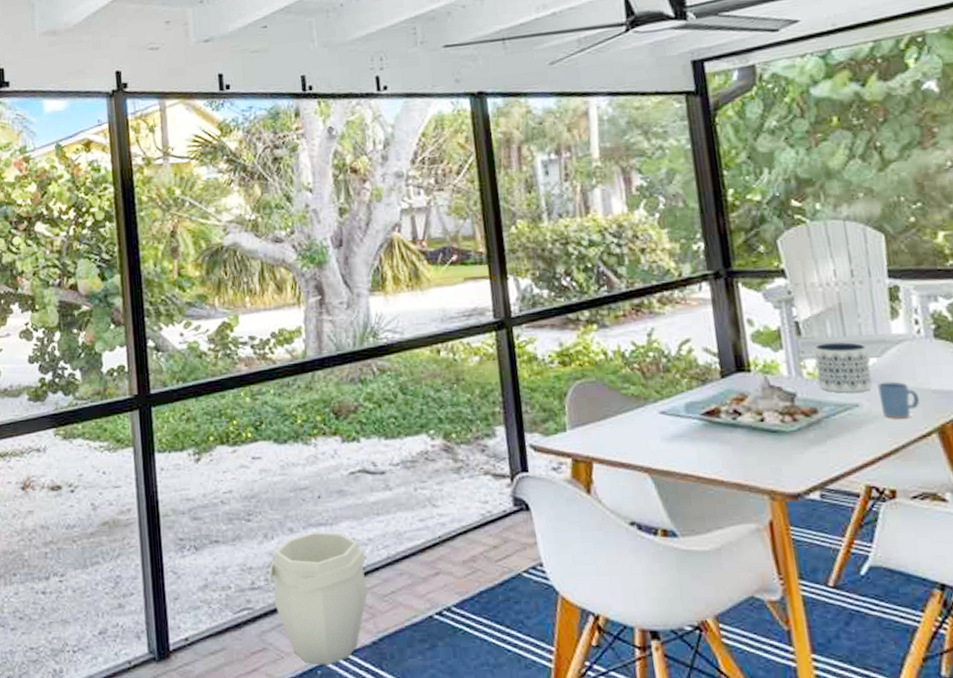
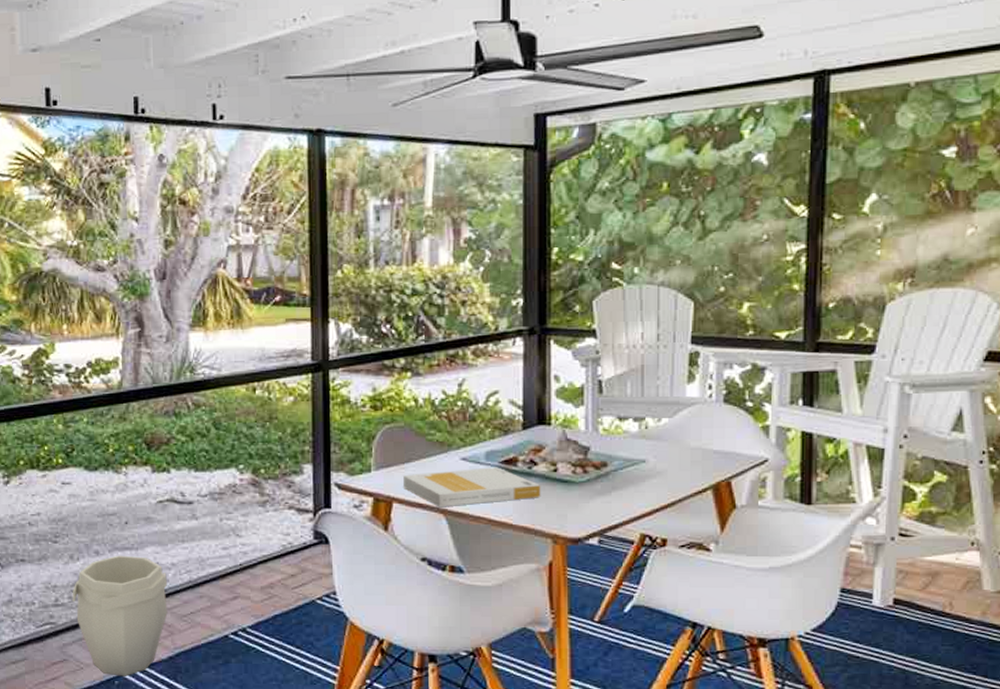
book: none [599,419,751,466] -> present [402,467,541,508]
planter: present [813,342,873,393] -> none [612,401,661,449]
mug: present [877,381,920,419] -> none [665,441,702,475]

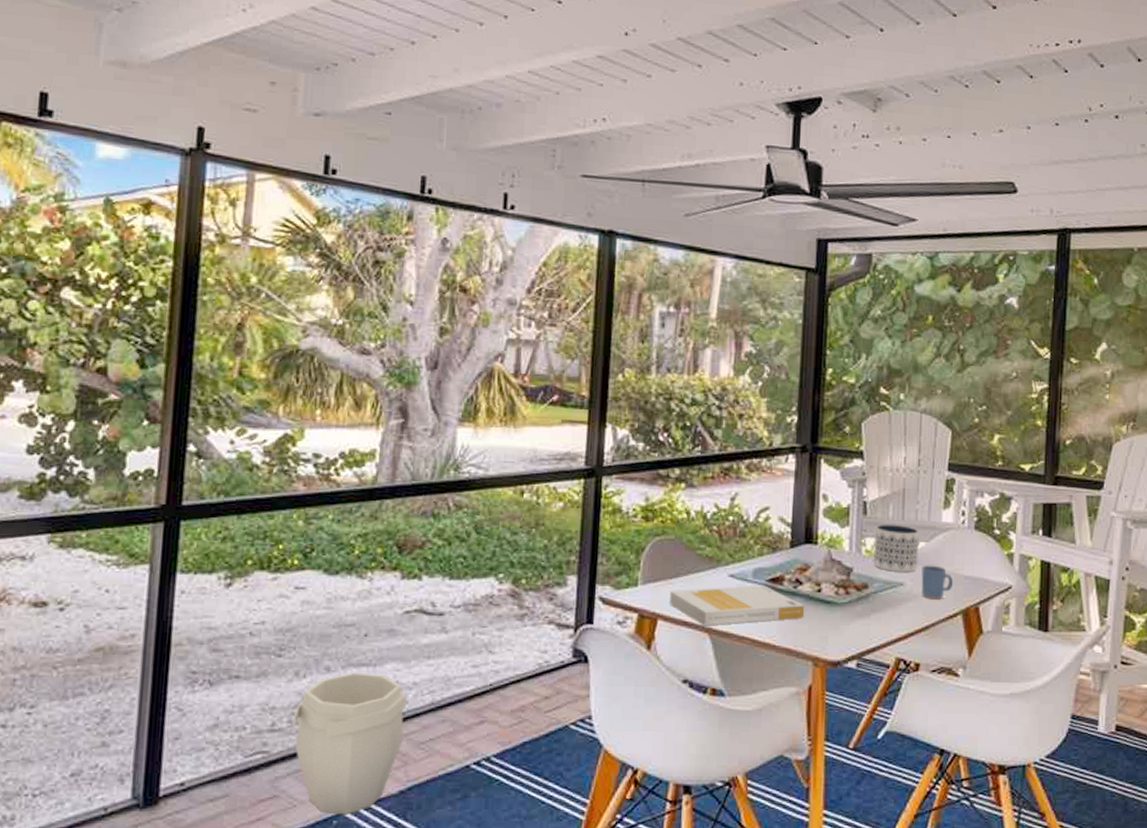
planter: none [612,401,661,449] -> present [873,524,919,572]
mug: none [665,441,702,475] -> present [921,565,954,600]

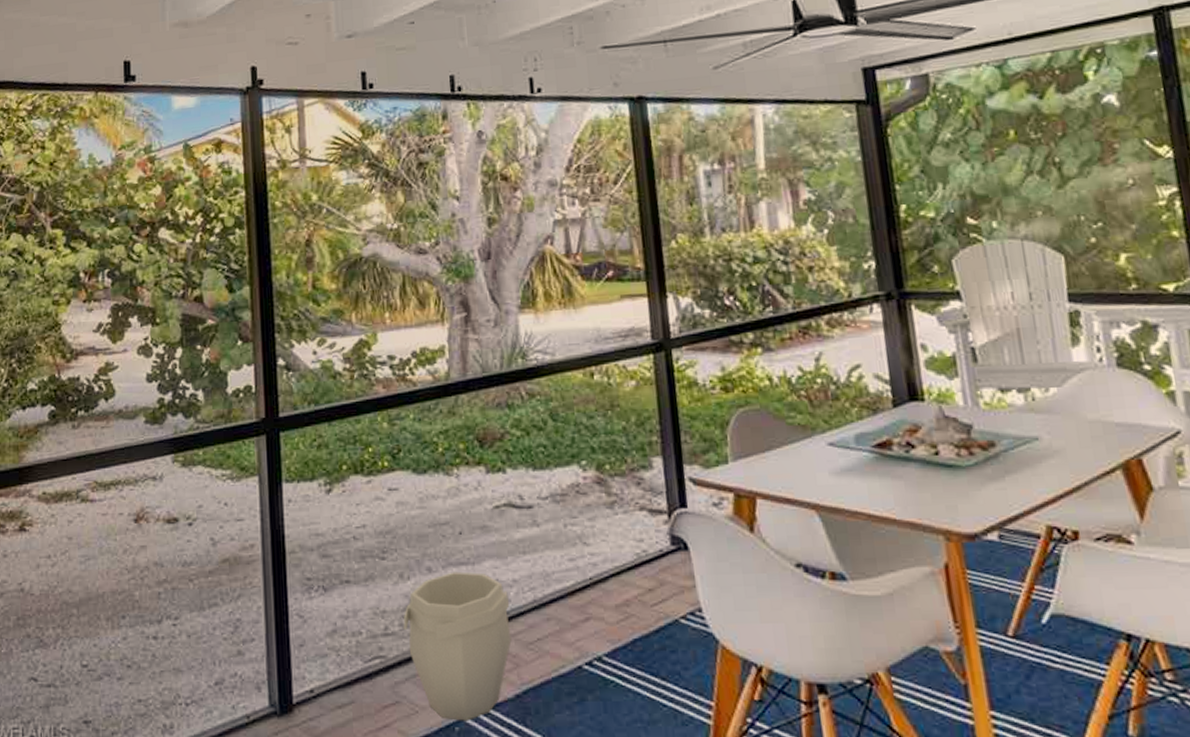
book: present [668,585,805,626] -> none [764,452,925,502]
planter: present [873,524,919,572] -> none [990,370,1053,425]
mug: present [921,565,954,600] -> none [1058,413,1103,454]

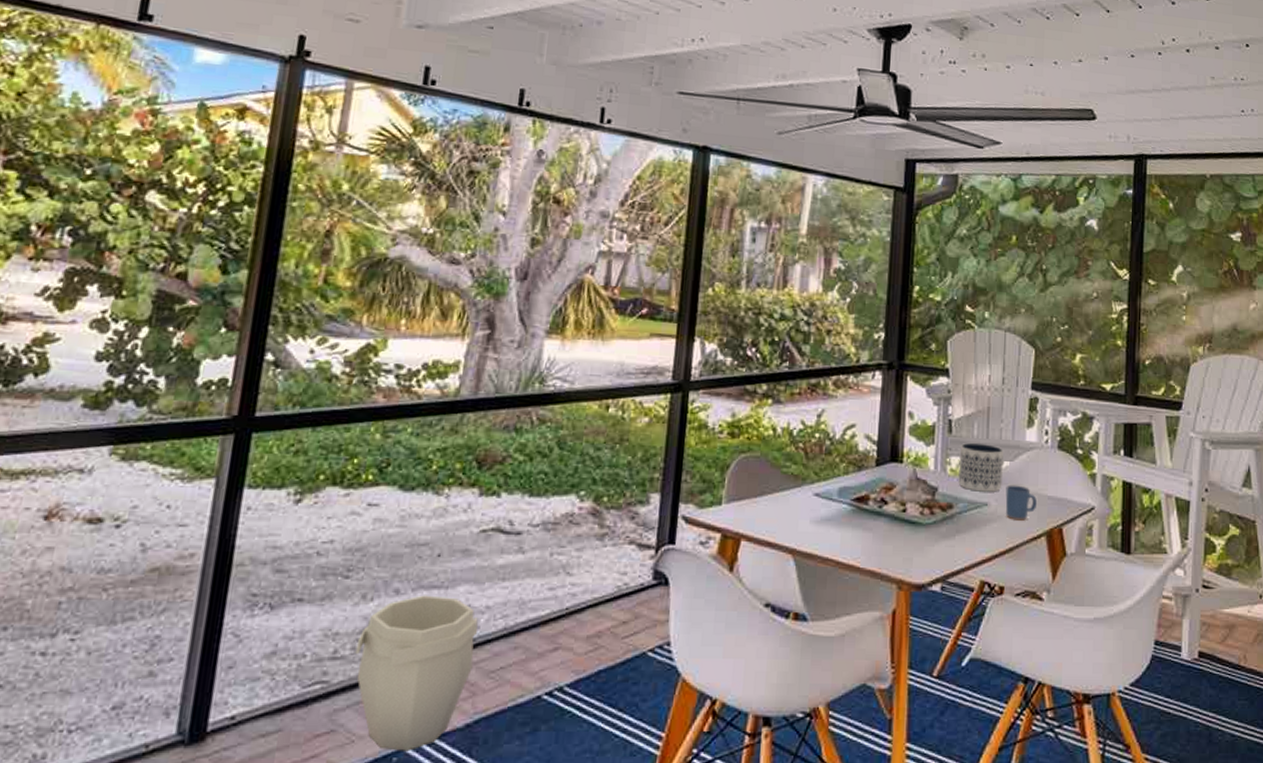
planter: none [990,370,1053,425] -> present [958,442,1004,492]
mug: none [1058,413,1103,454] -> present [1005,485,1038,521]

